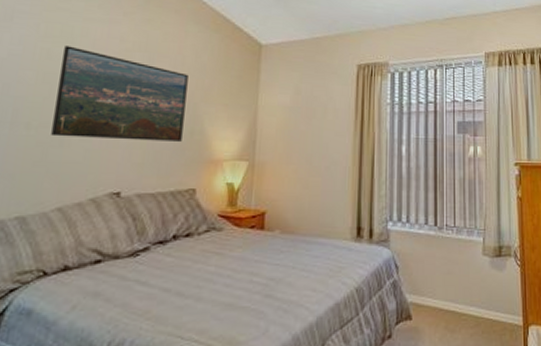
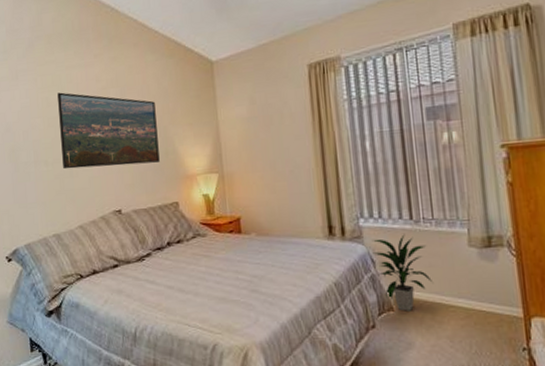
indoor plant: none [397,240,450,320] -> present [371,234,434,311]

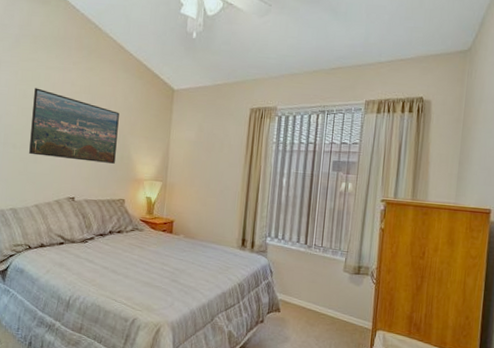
indoor plant: present [371,234,434,311] -> none [272,254,313,314]

